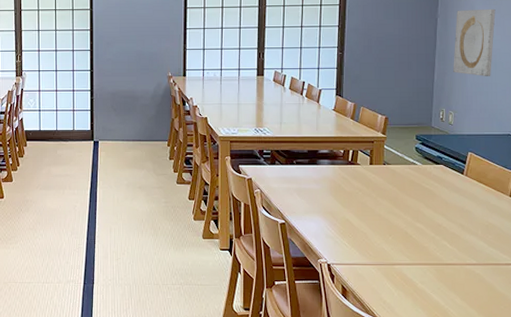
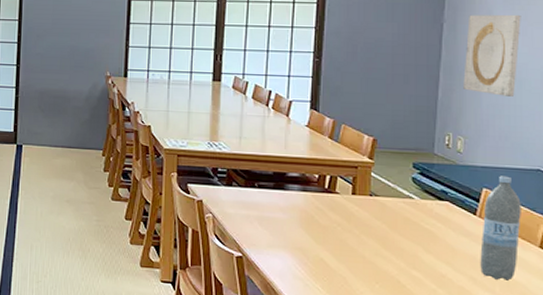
water bottle: none [467,141,497,225] -> present [480,176,521,281]

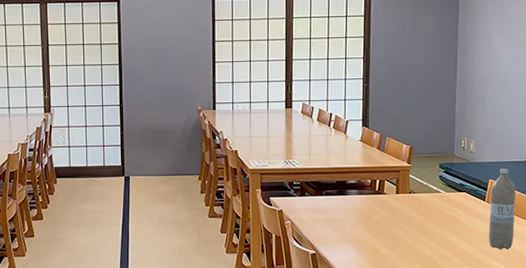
wall art: present [463,14,521,97] -> none [473,39,512,105]

